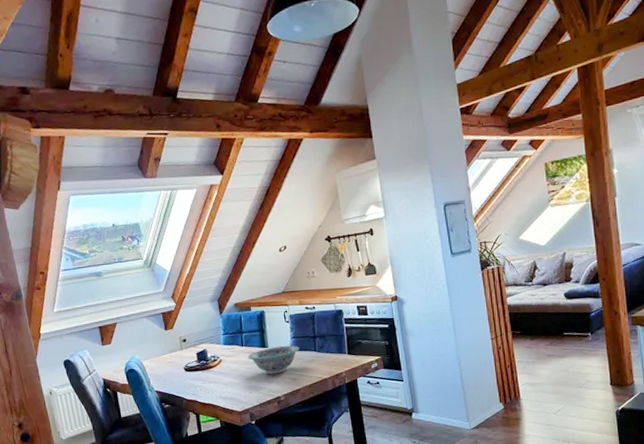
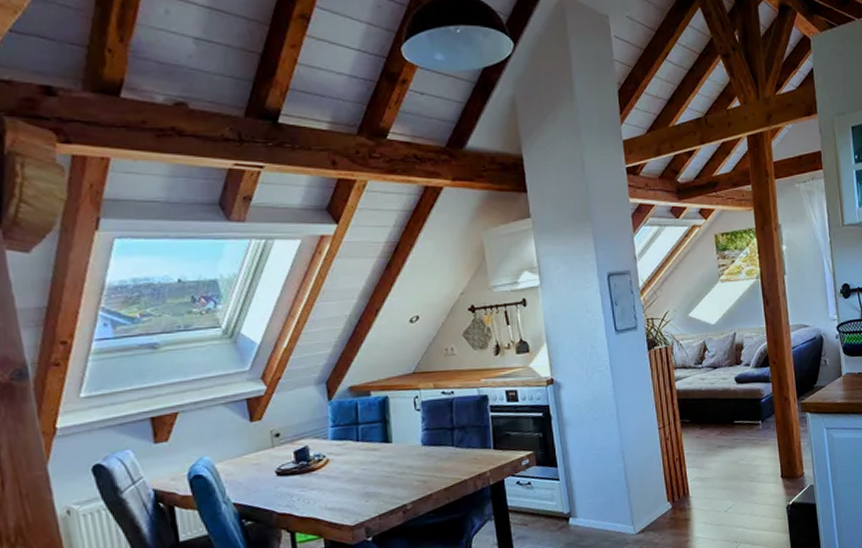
decorative bowl: present [247,345,300,375] -> none [364,439,433,477]

